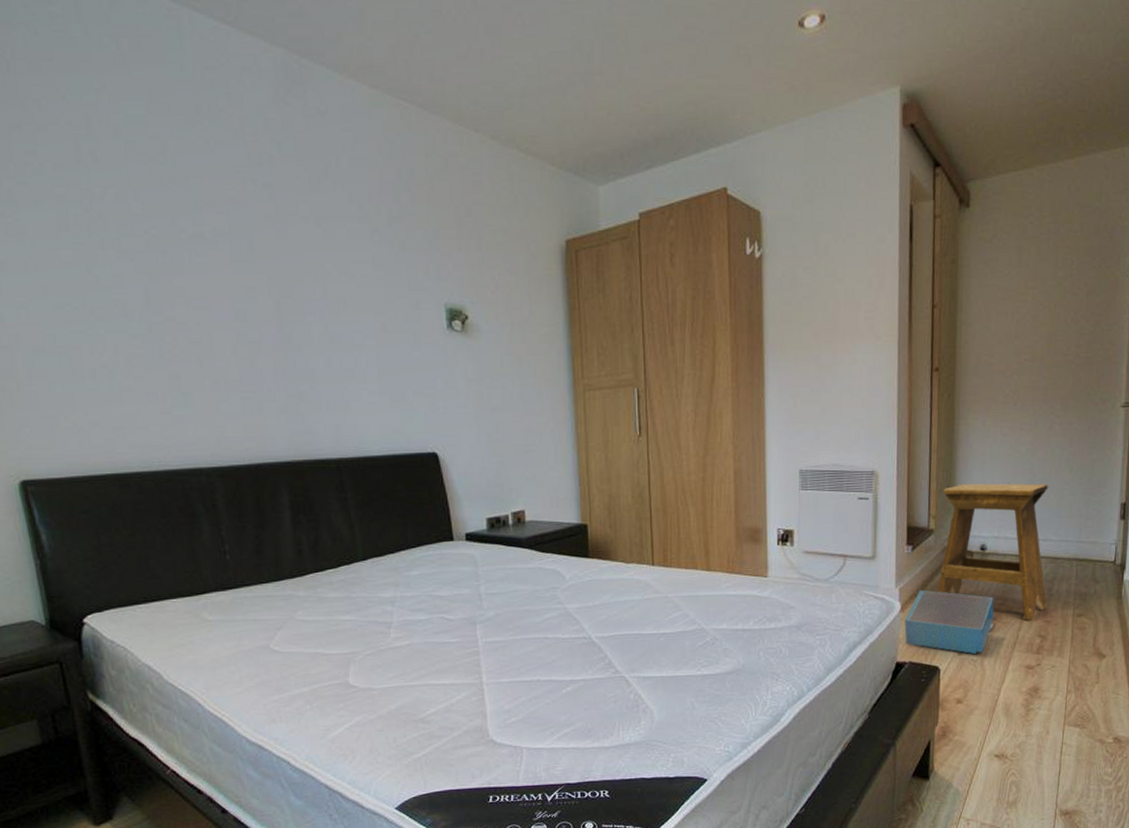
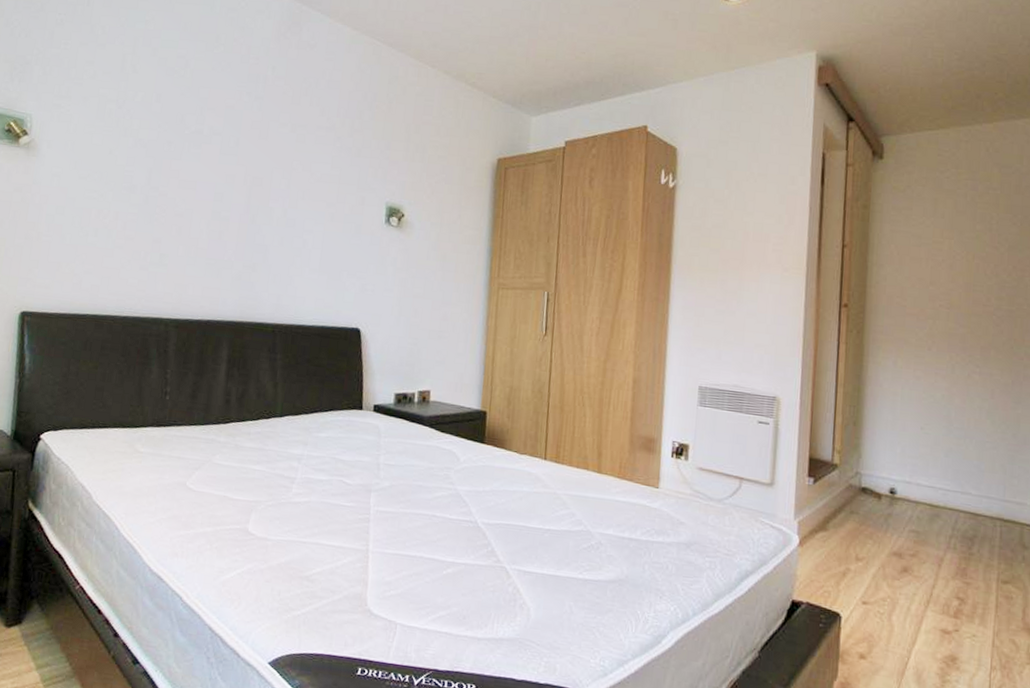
storage bin: present [904,589,995,655] -> none [802,525,905,607]
stool: present [937,483,1048,620] -> none [840,421,967,579]

